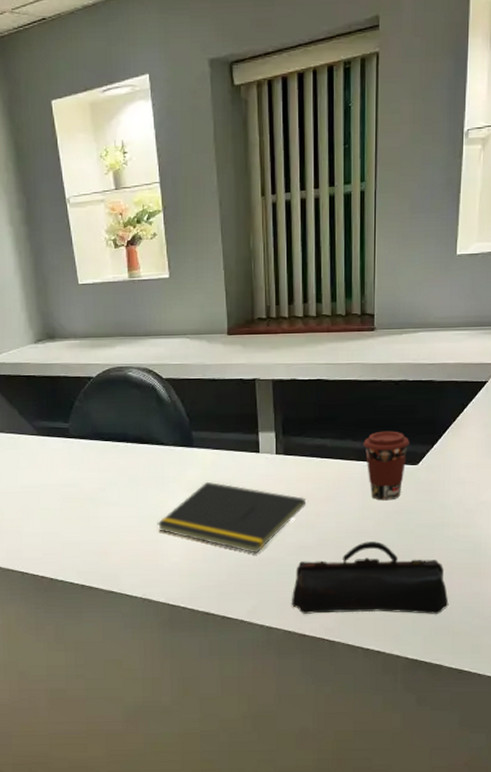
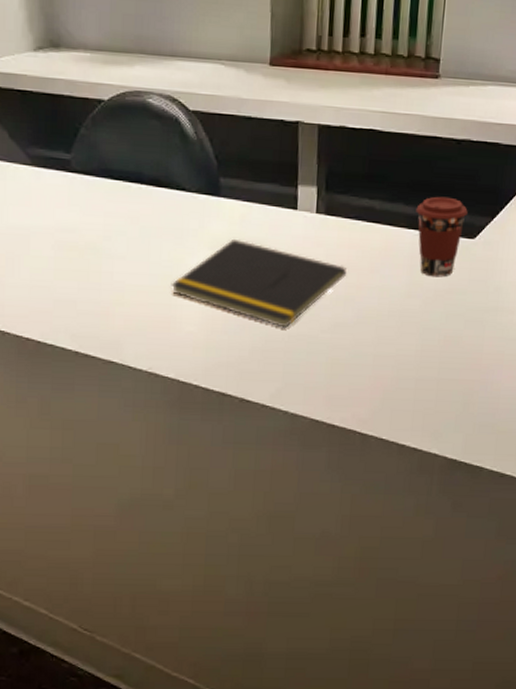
pencil case: present [291,541,449,614] -> none [321,323,496,410]

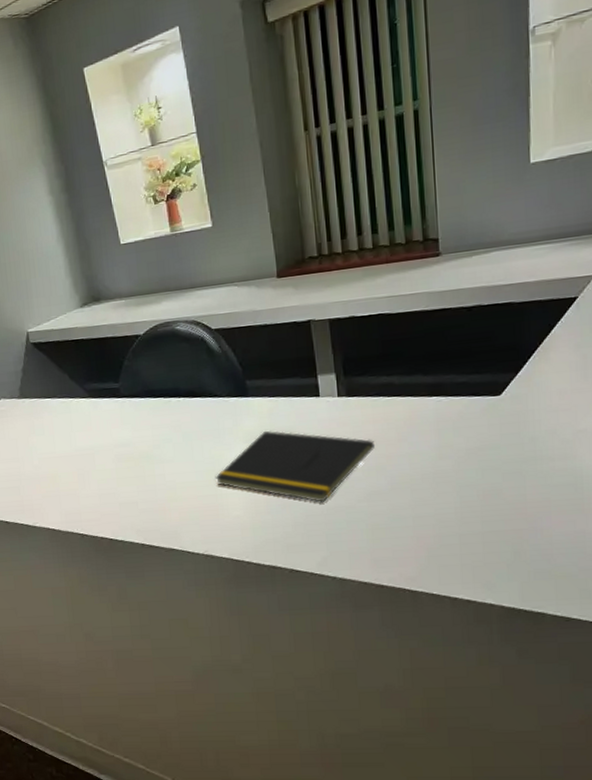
coffee cup: present [416,196,468,278] -> none [435,361,489,437]

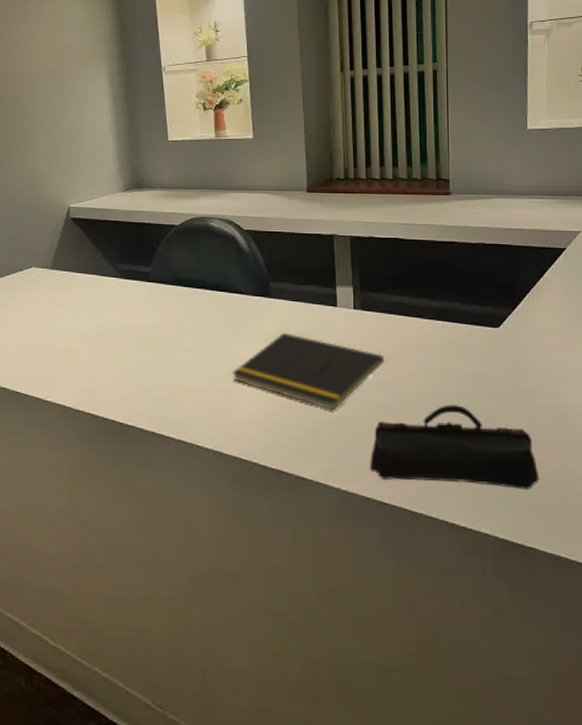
pencil case: none [365,481,549,563] -> present [369,405,540,489]

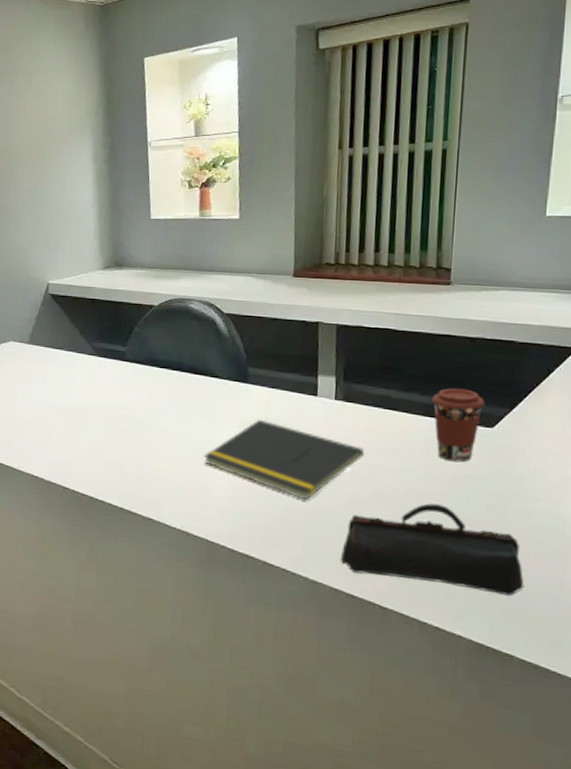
coffee cup: none [442,291,490,363] -> present [432,388,485,463]

